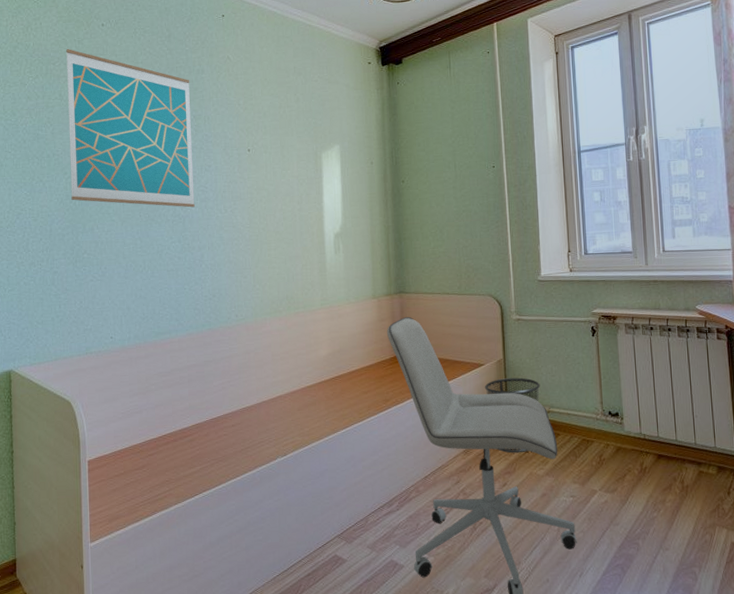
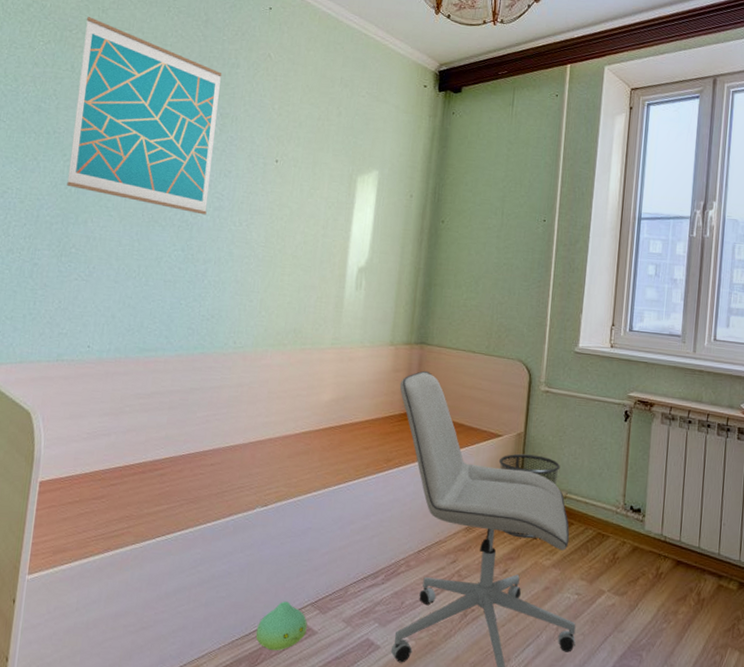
plush toy: none [293,536,337,582] -> present [256,601,307,651]

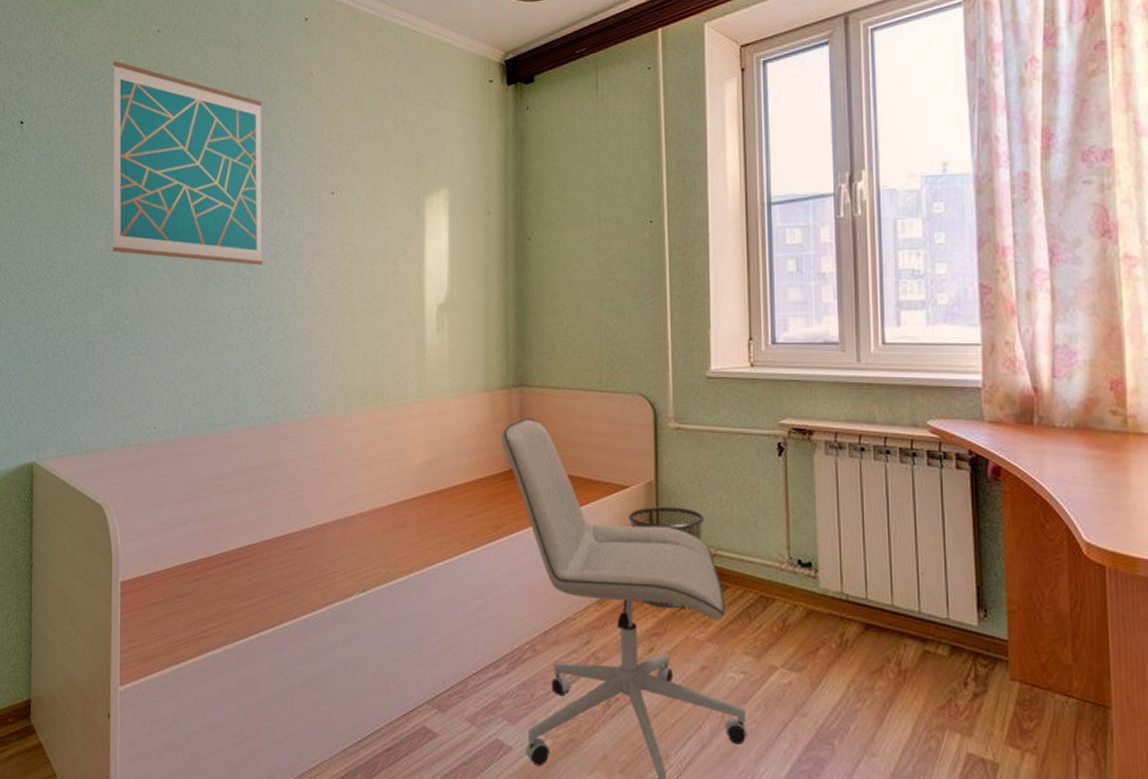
plush toy: present [256,601,307,651] -> none [369,700,426,759]

